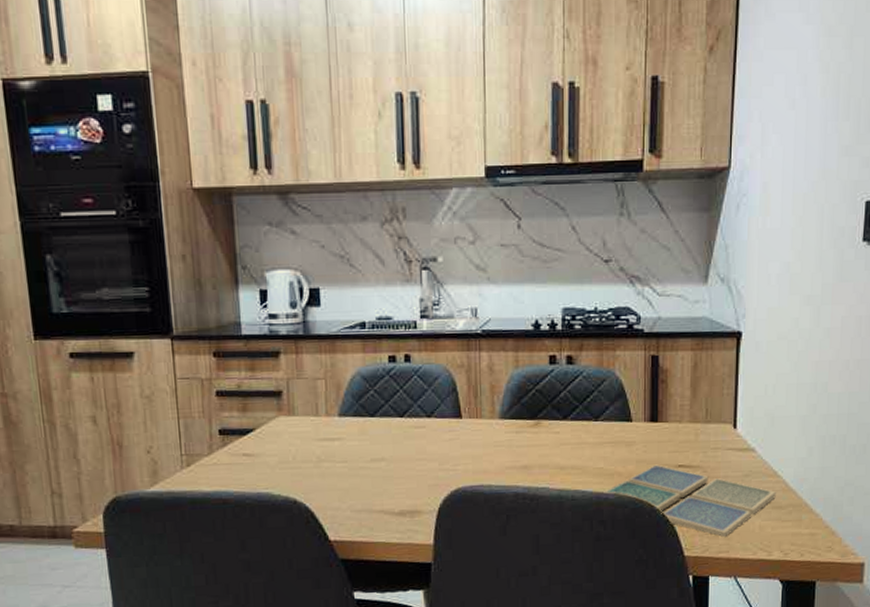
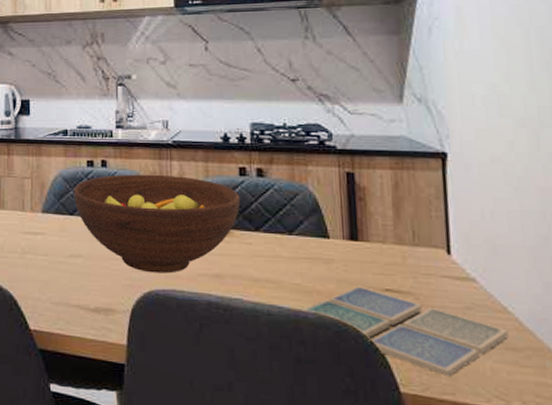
fruit bowl: none [374,367,550,470] -> present [74,174,241,274]

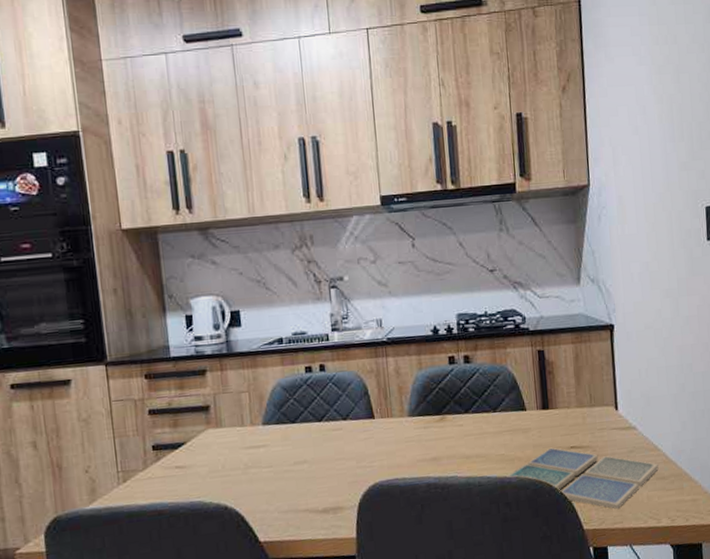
fruit bowl: present [74,174,241,274] -> none [294,371,451,467]

